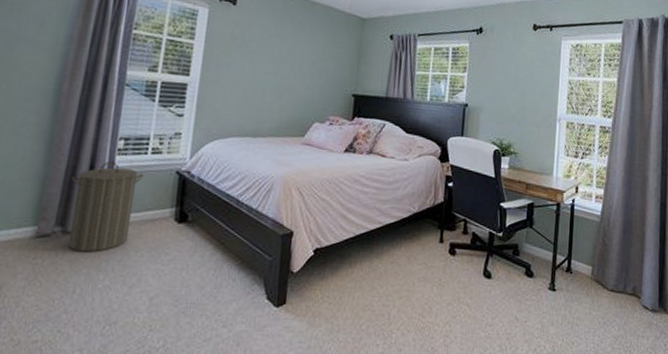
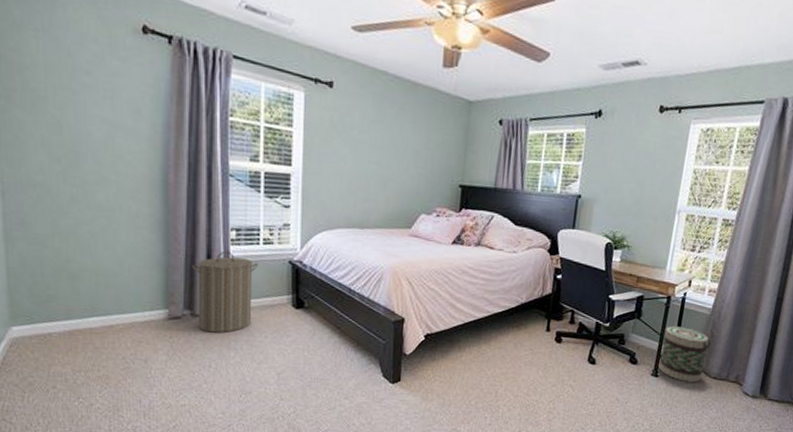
basket: none [555,234,605,296] -> present [658,326,712,383]

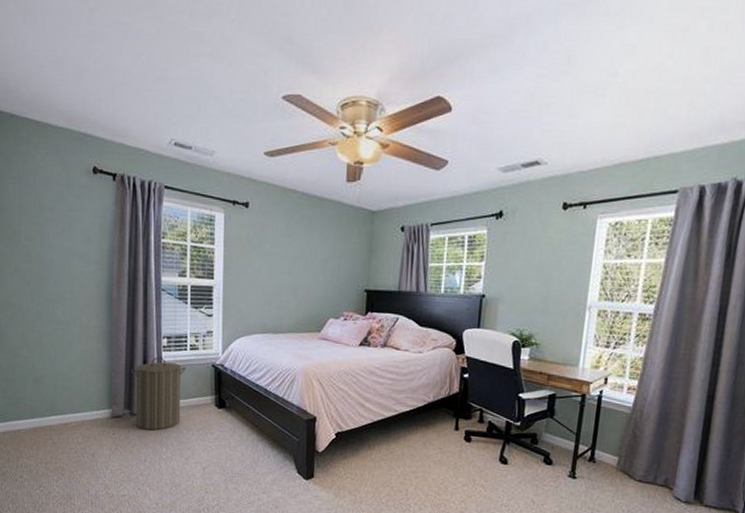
basket: present [658,326,712,383] -> none [576,425,634,486]

